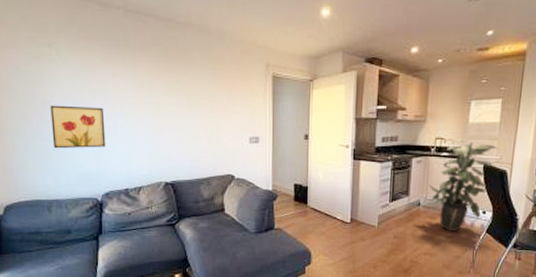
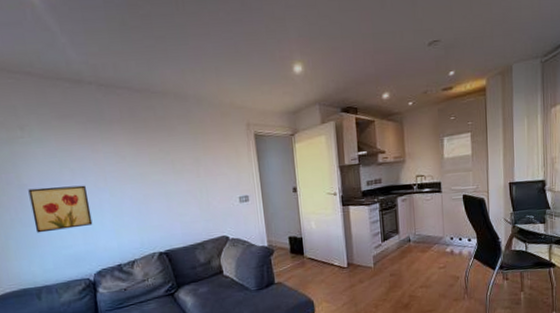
indoor plant: present [429,138,499,232] -> none [416,173,474,263]

